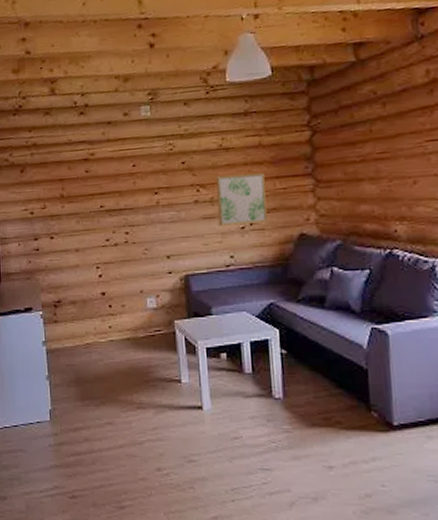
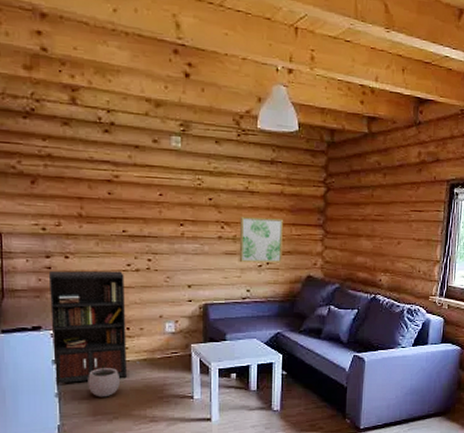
bookcase: none [37,247,123,368] -> present [48,270,139,386]
plant pot: none [75,342,105,380] -> present [88,361,120,397]

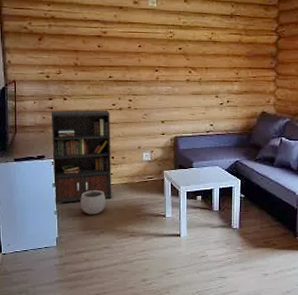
wall art: present [239,217,284,263] -> none [204,63,242,102]

